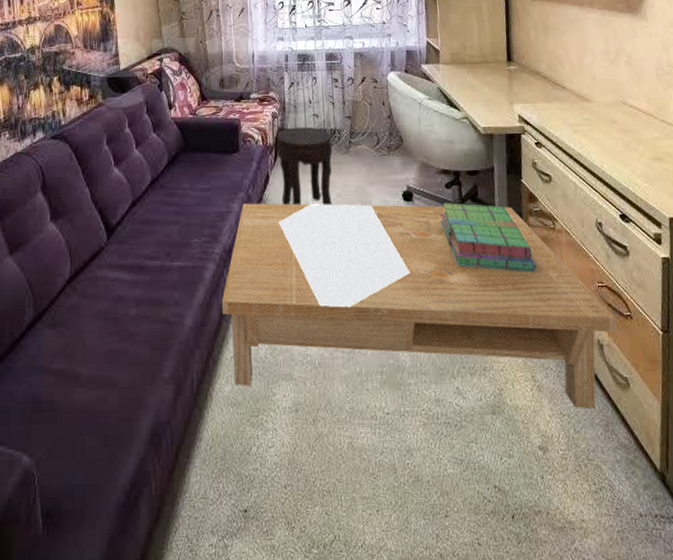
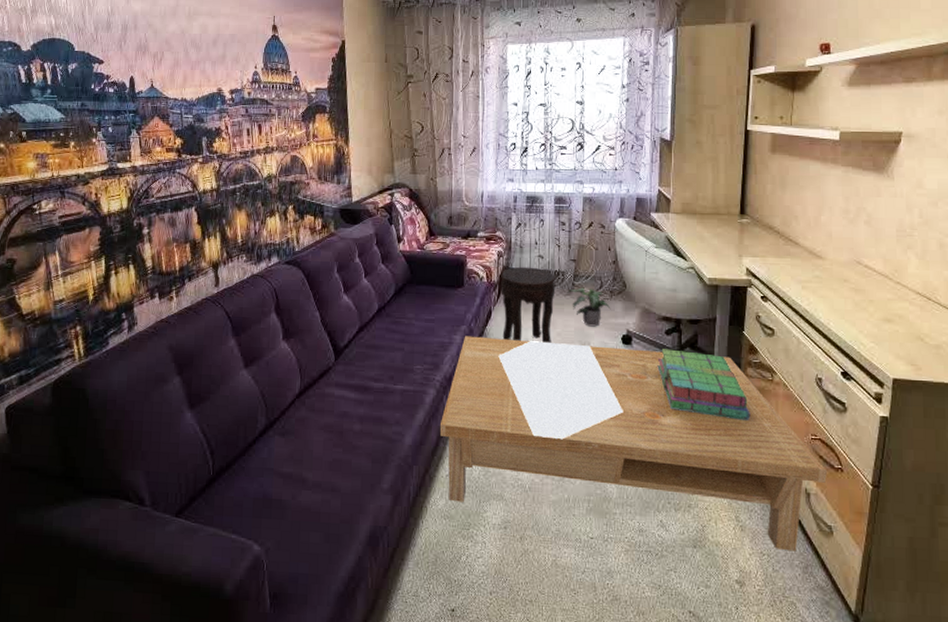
potted plant: none [344,144,390,185] -> present [567,287,611,327]

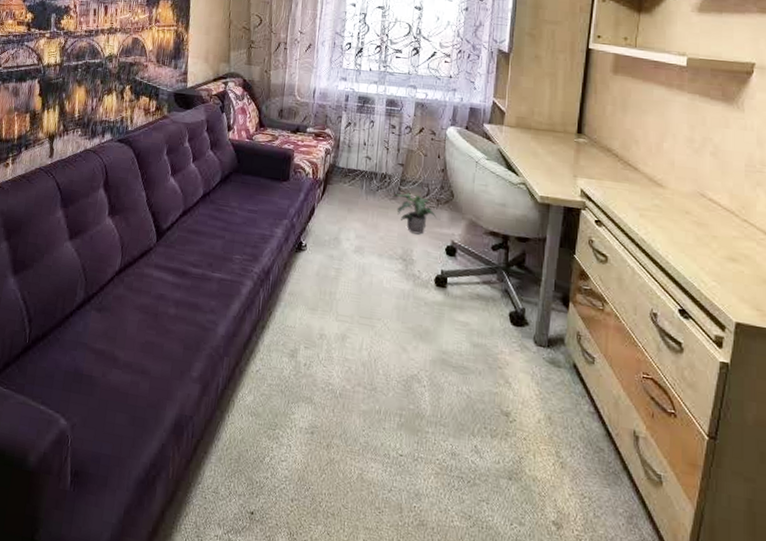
coffee table: present [439,336,827,552] -> none [253,230,658,498]
side table: present [501,266,556,344] -> none [324,166,382,248]
stack of books: present [657,349,751,420] -> none [481,264,578,350]

